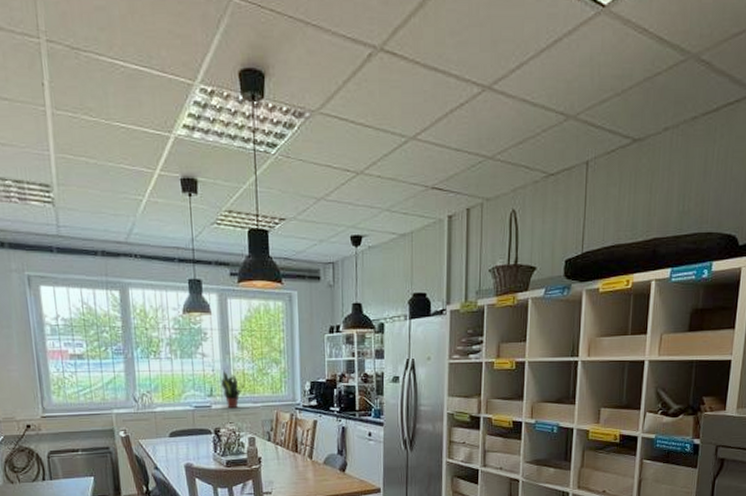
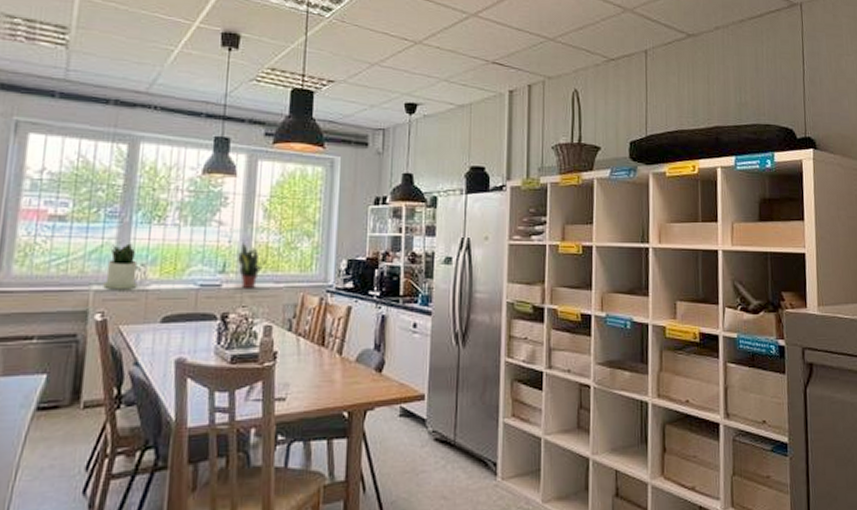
planter: none [121,375,147,413] -> present [103,243,138,290]

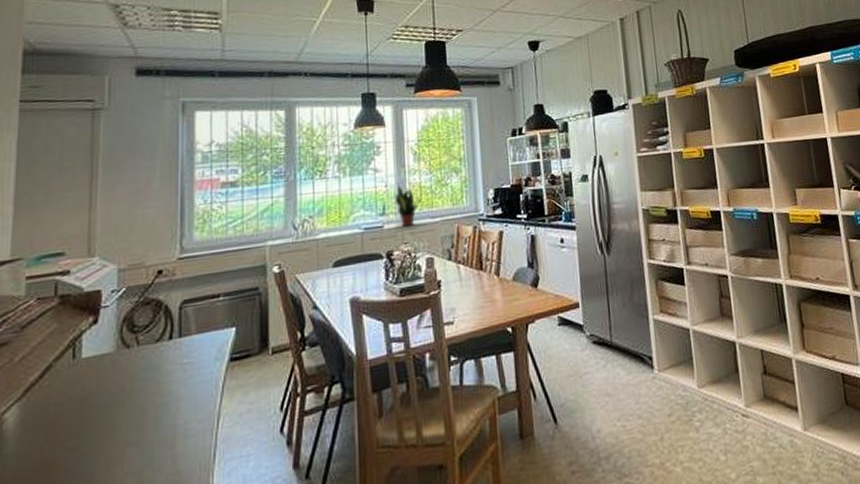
planter: present [103,243,138,290] -> none [277,199,308,243]

